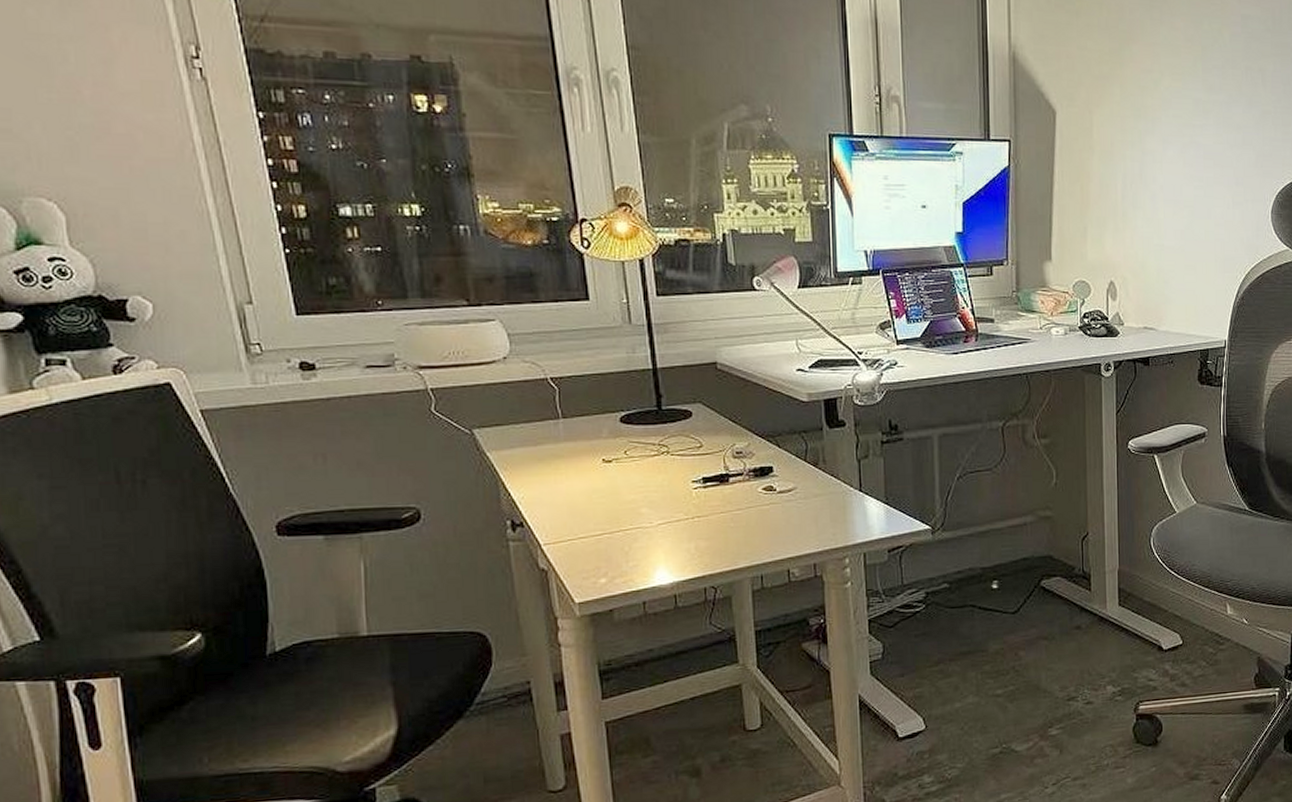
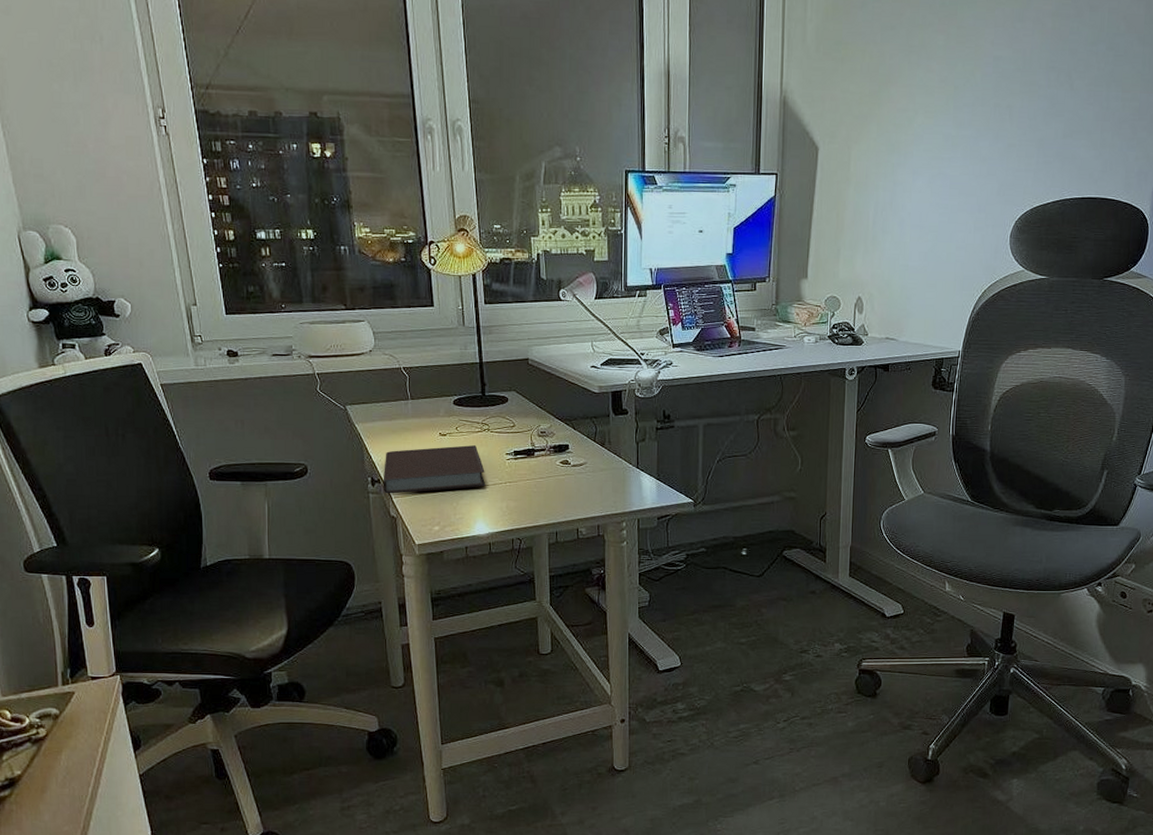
notebook: none [527,473,668,541] -> present [383,445,486,494]

